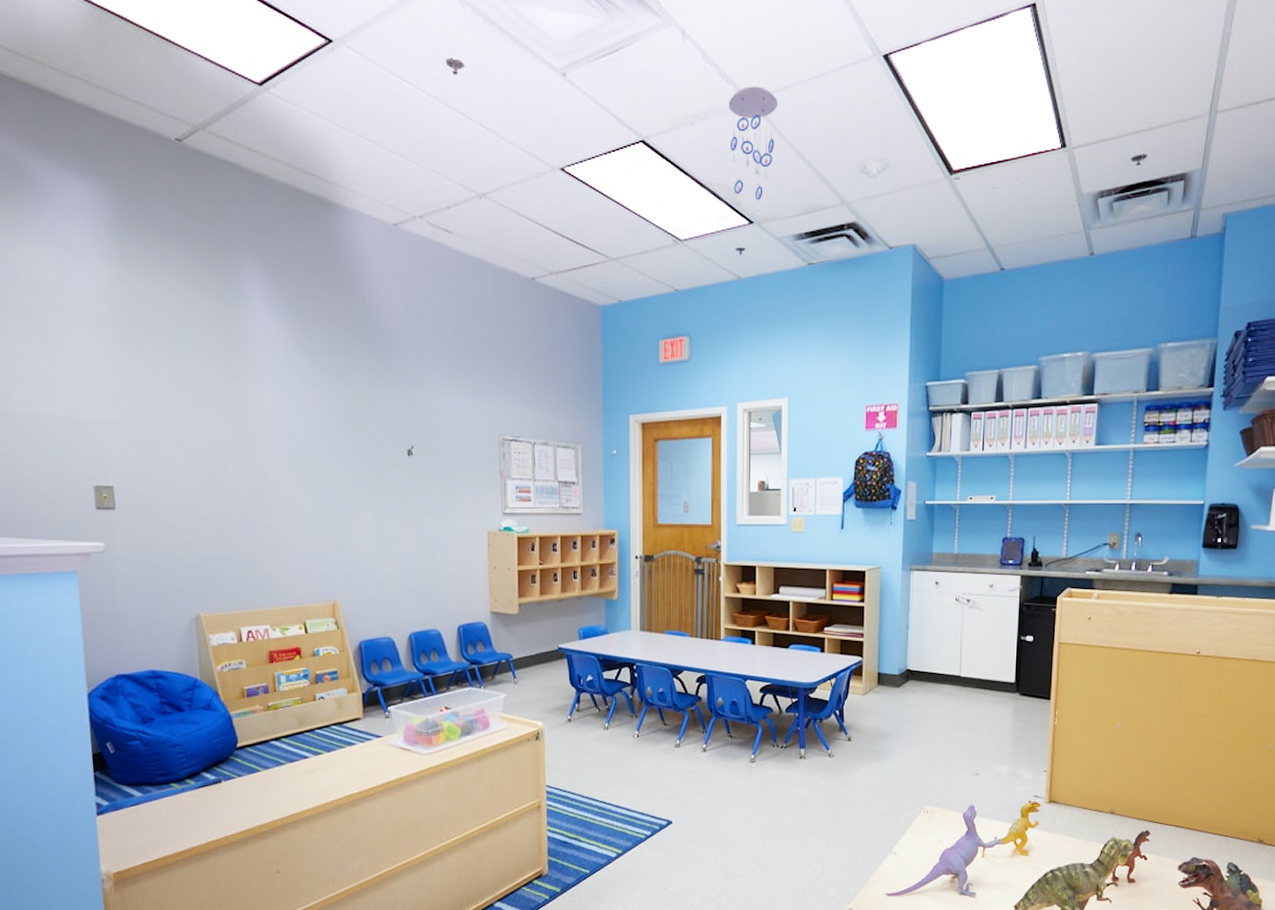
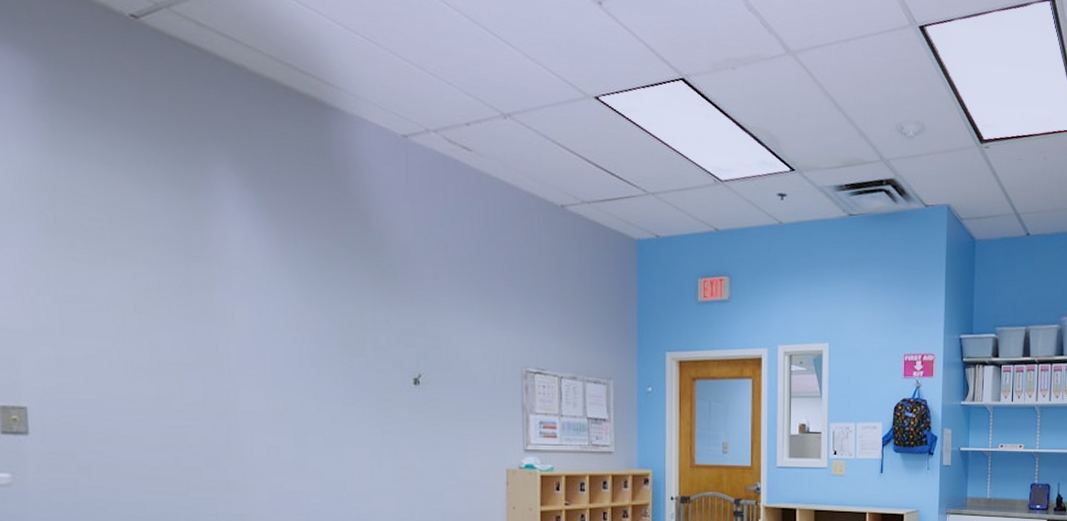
ceiling mobile: present [728,86,779,211] -> none [770,39,820,159]

